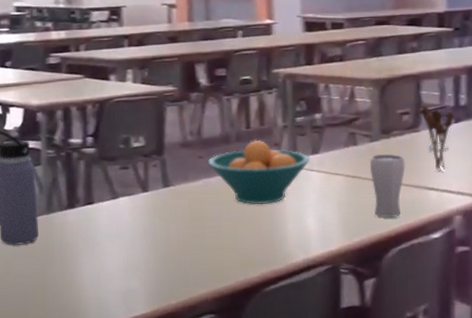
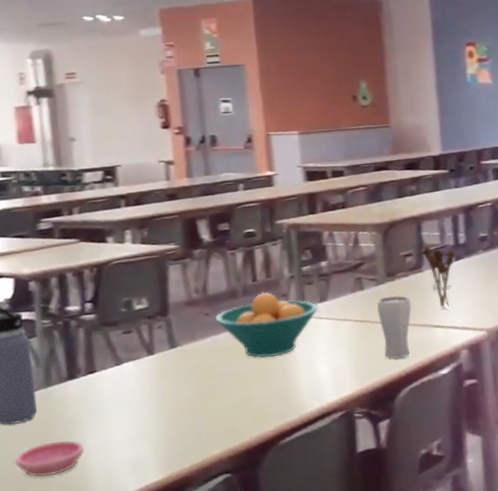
saucer: none [16,265,80,298] -> present [14,439,85,478]

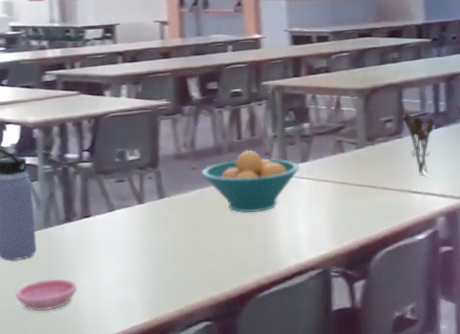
drinking glass: present [377,295,412,359] -> none [356,159,390,221]

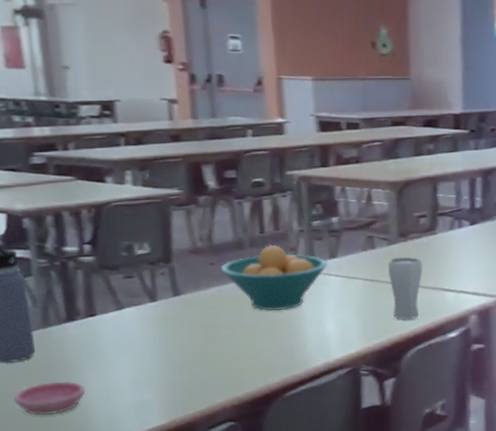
drinking glass: none [356,159,390,221] -> present [388,256,423,320]
utensil holder: present [403,112,435,175] -> none [438,208,470,273]

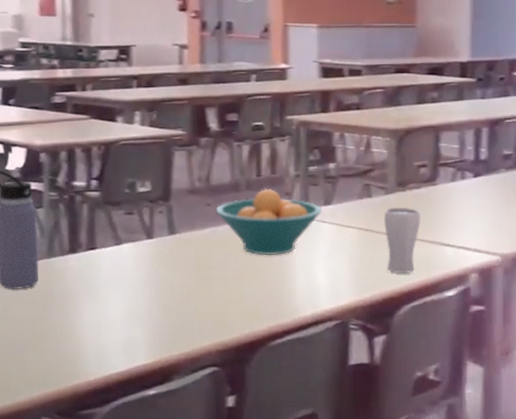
saucer: present [13,380,86,416] -> none [14,311,80,344]

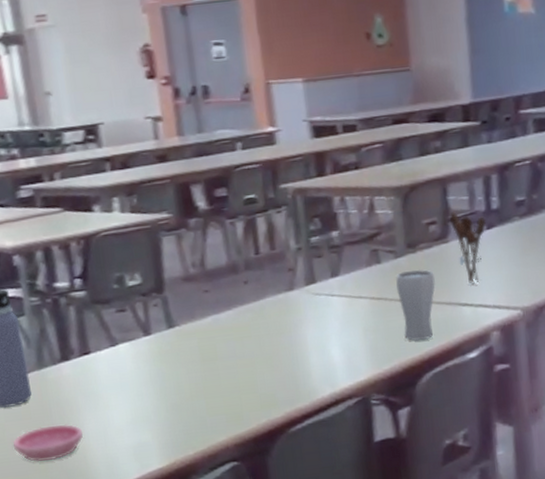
saucer: none [14,311,80,344] -> present [12,424,84,462]
fruit bowl: present [215,188,321,256] -> none [215,266,329,339]
utensil holder: none [439,158,473,227] -> present [449,212,486,284]

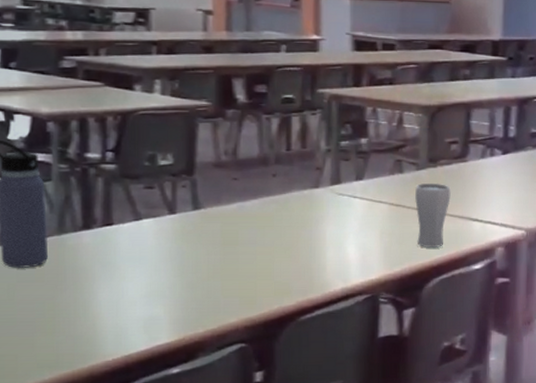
saucer: present [12,424,84,462] -> none [21,290,96,325]
utensil holder: present [449,212,486,284] -> none [470,135,502,202]

